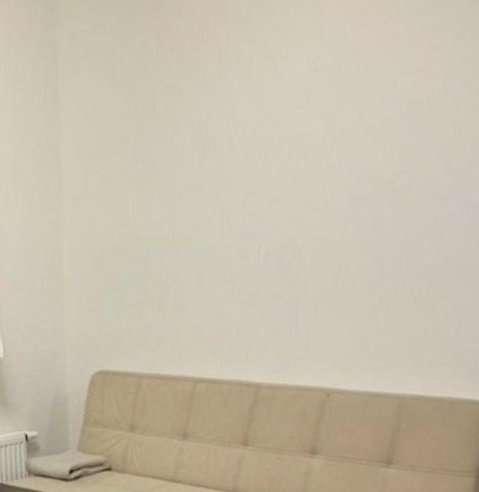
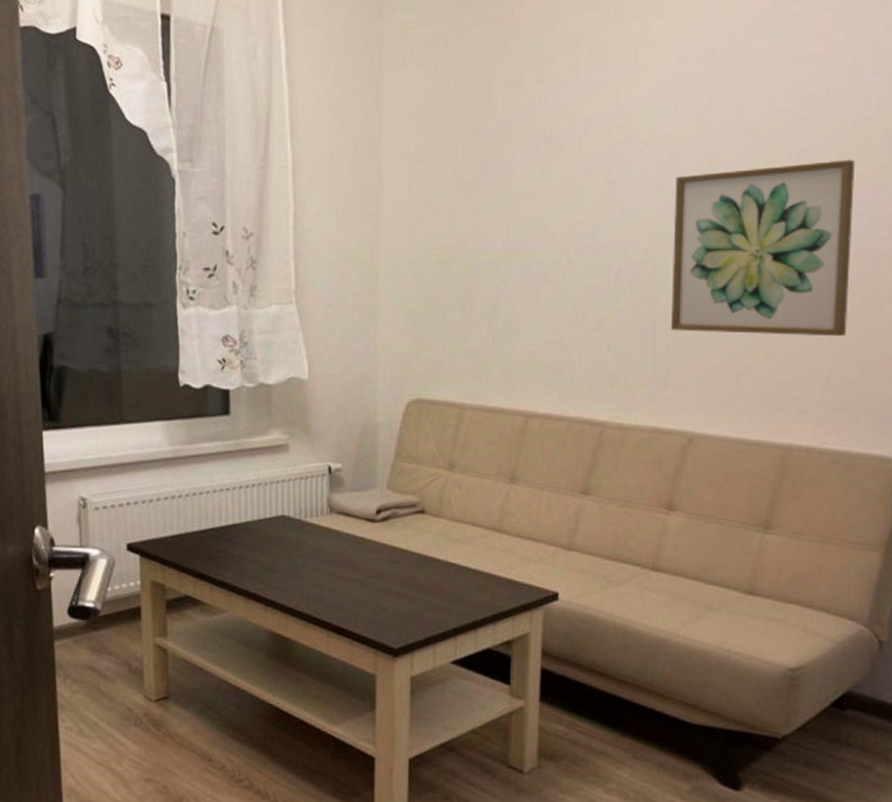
wall art: none [309,157,450,305] -> present [671,159,855,337]

